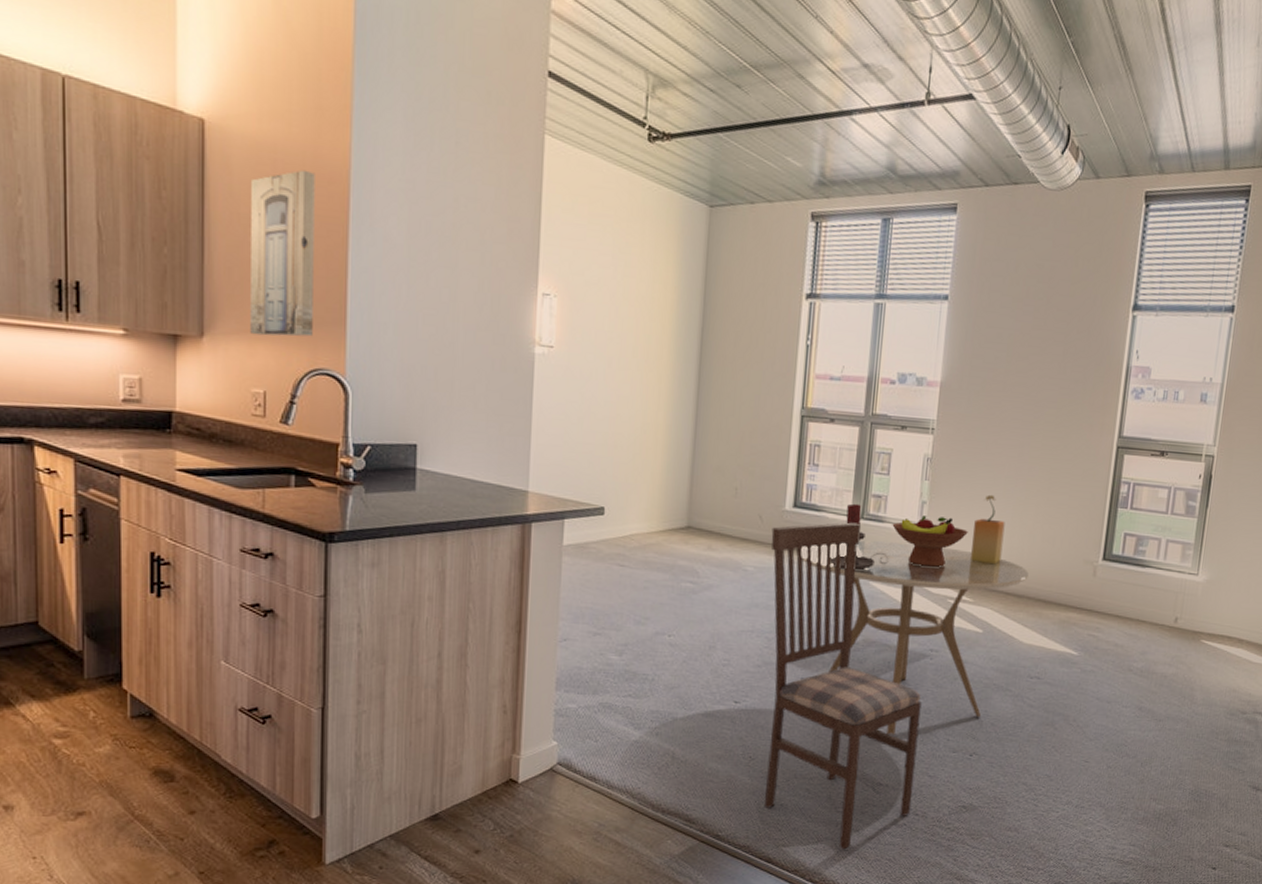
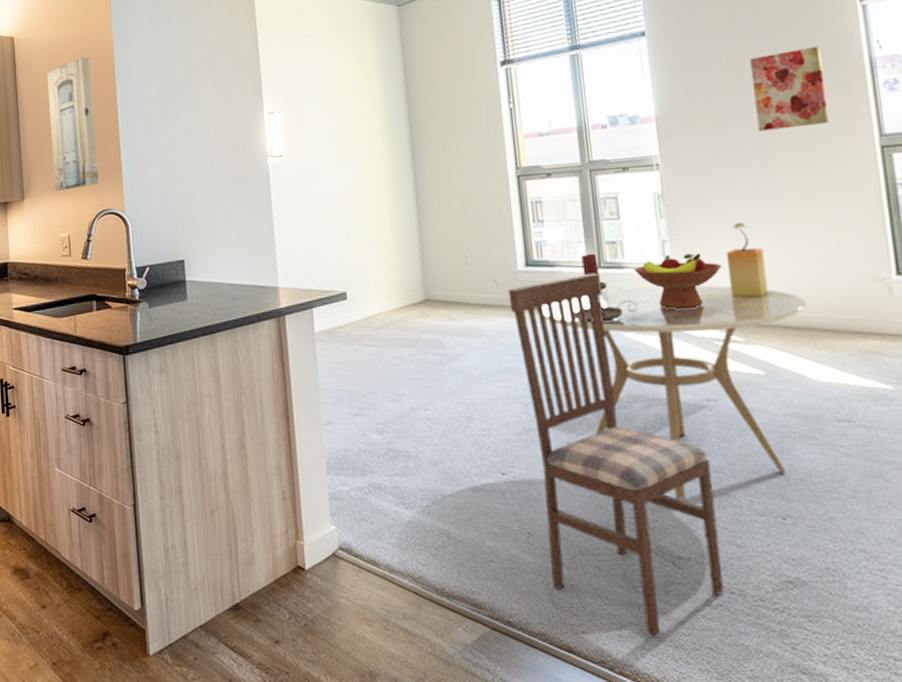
wall art: none [1025,343,1092,418] -> present [750,46,830,131]

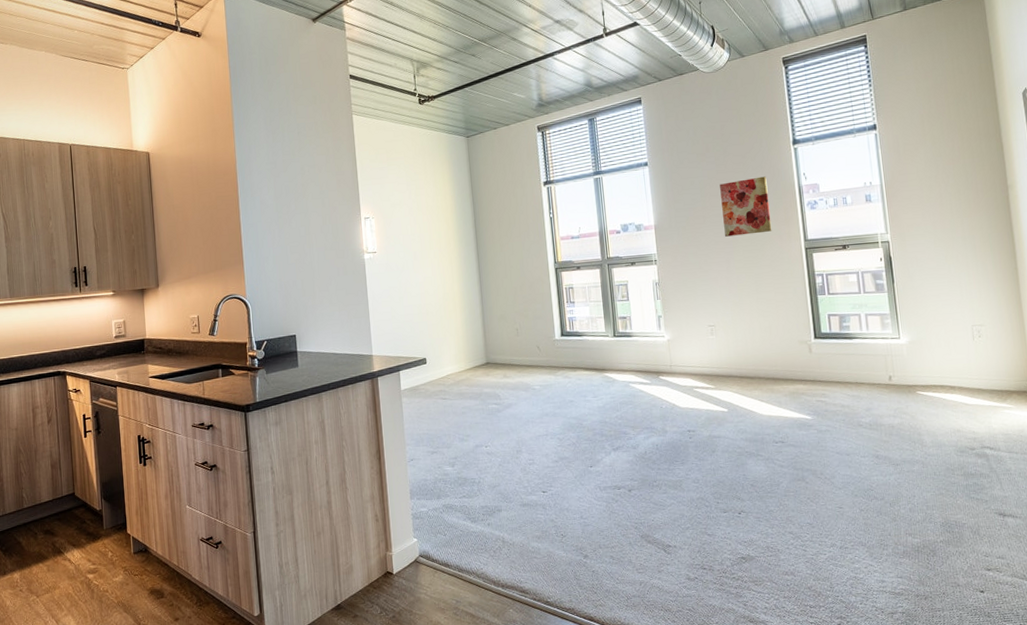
wall art: present [47,56,99,192] -> none [179,170,224,281]
dining chair: present [508,273,725,637] -> none [548,340,699,605]
dining table: present [542,285,806,500] -> none [573,348,756,504]
candle holder: present [575,253,638,323] -> none [597,326,641,378]
fruit bowl: present [634,253,722,309] -> none [638,325,699,366]
potted plant: present [726,222,768,298] -> none [702,302,730,356]

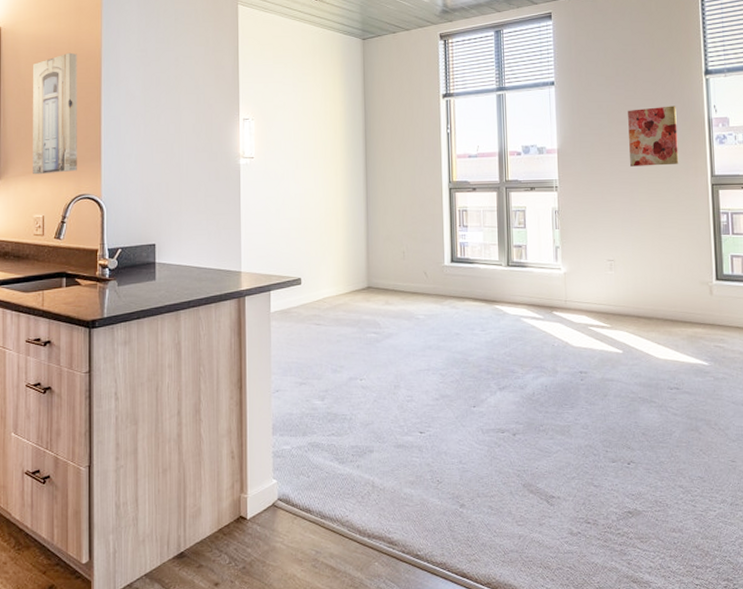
wall art: none [179,170,224,281] -> present [33,52,77,175]

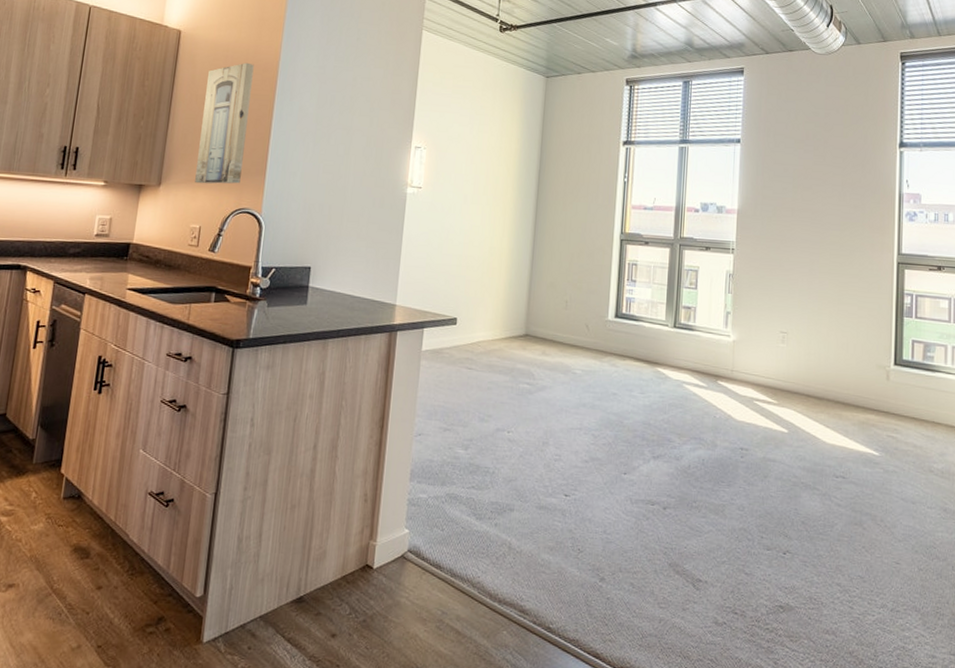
wall art: present [628,106,679,166] -> none [813,176,866,238]

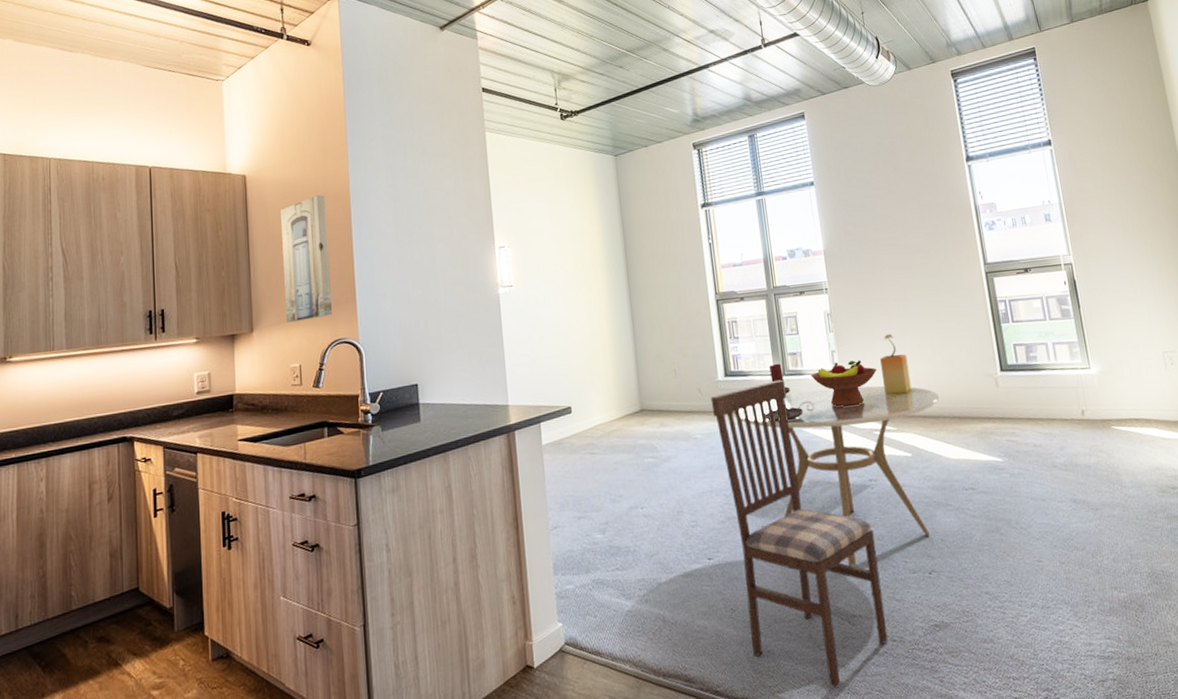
dining chair: none [591,330,735,648] -> present [710,379,889,688]
dining table: none [622,347,827,531] -> present [738,385,939,567]
candle holder: none [648,314,700,374] -> present [765,363,815,423]
fruit bowl: none [701,324,769,371] -> present [810,360,877,407]
potted plant: none [773,305,802,369] -> present [880,333,912,395]

